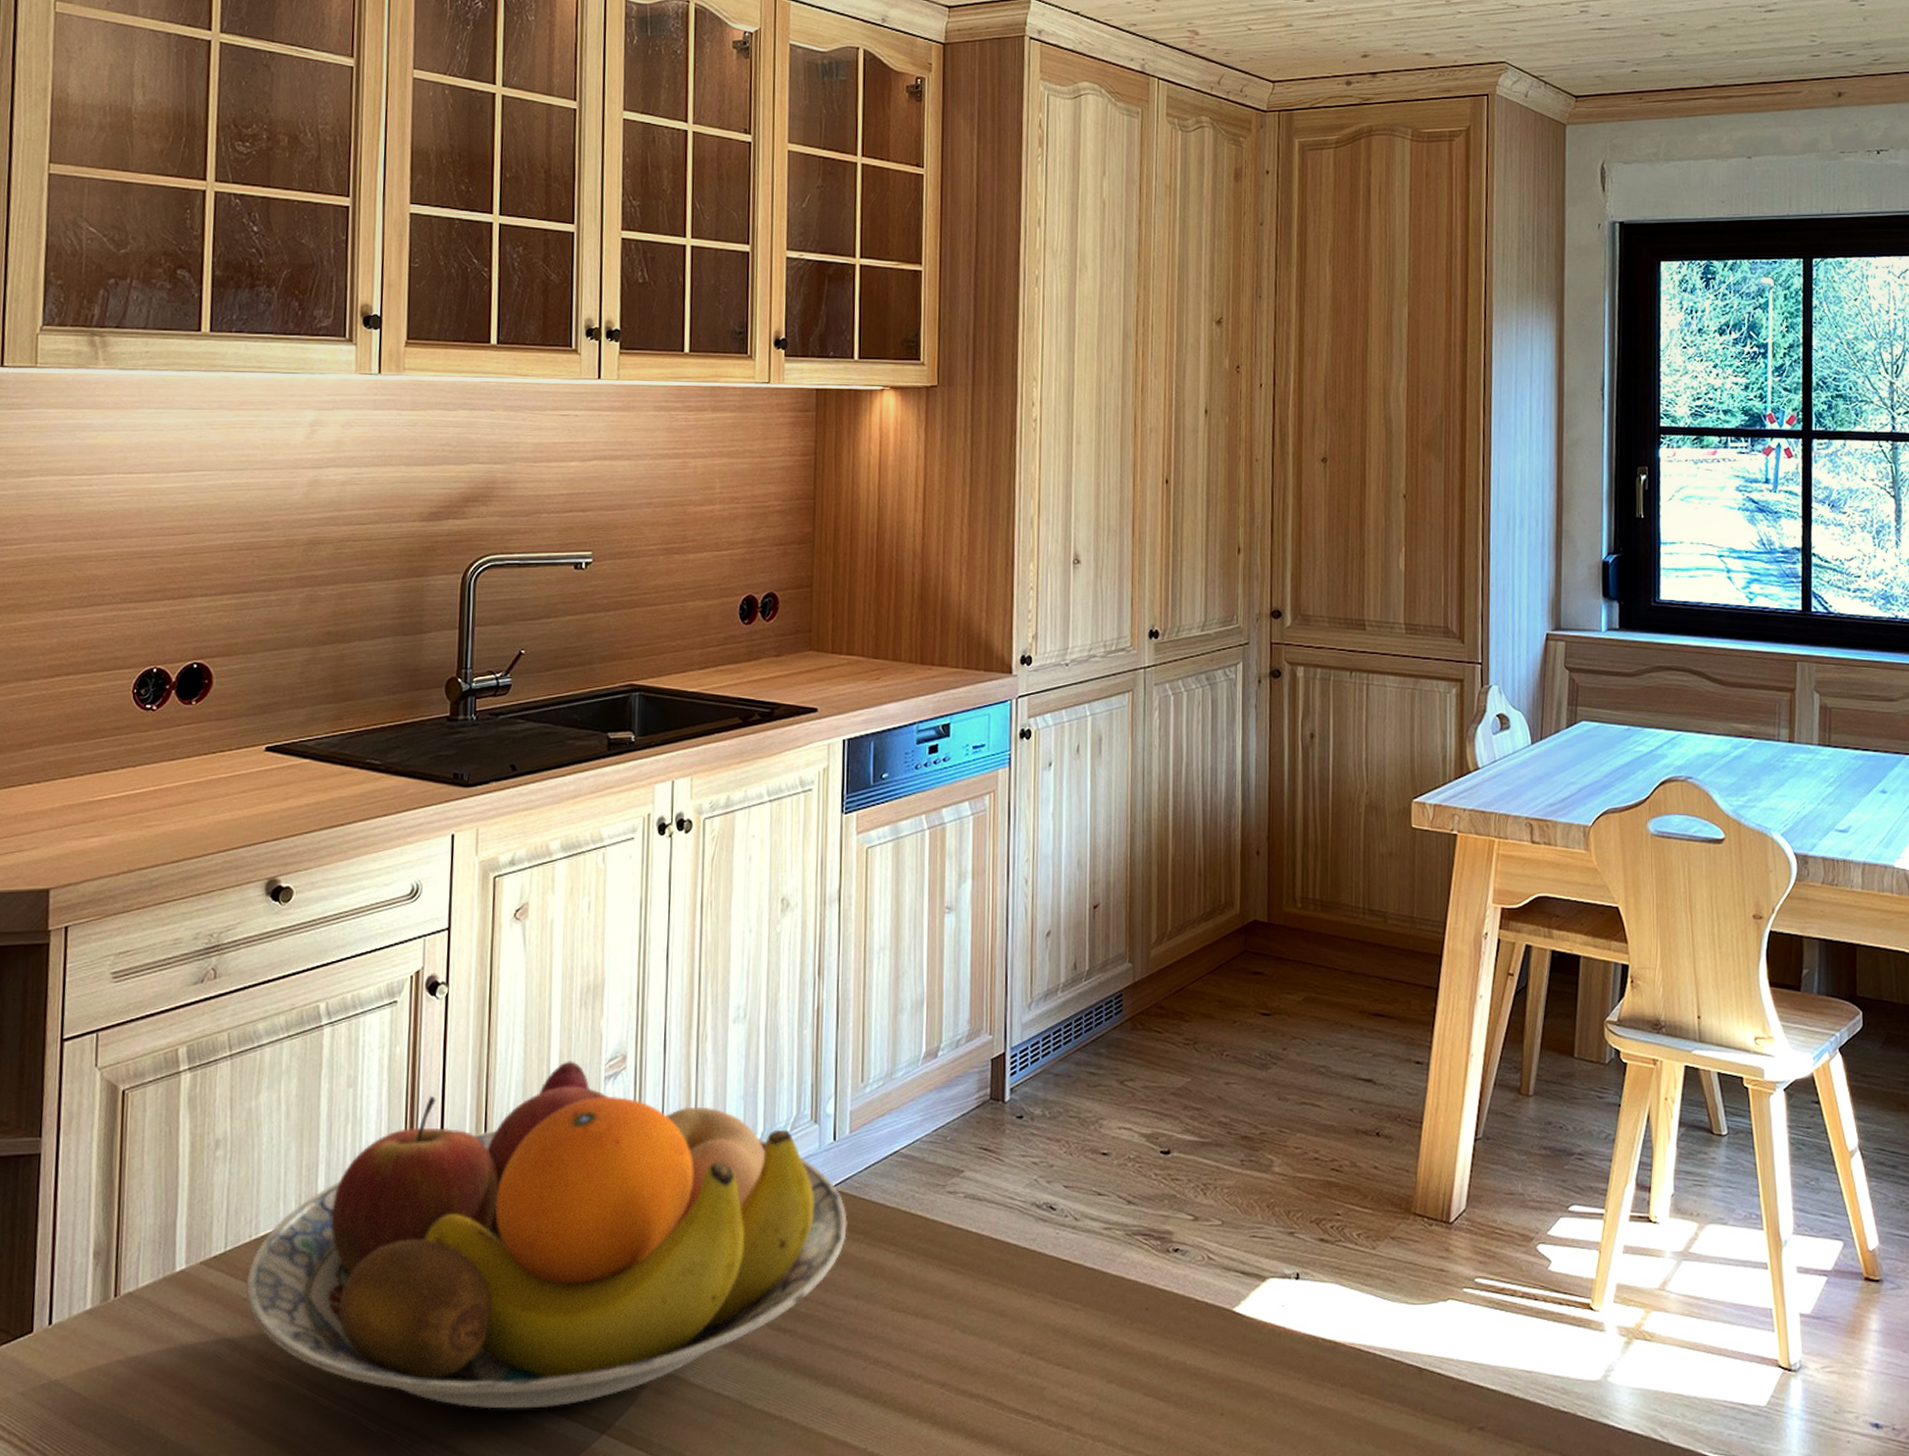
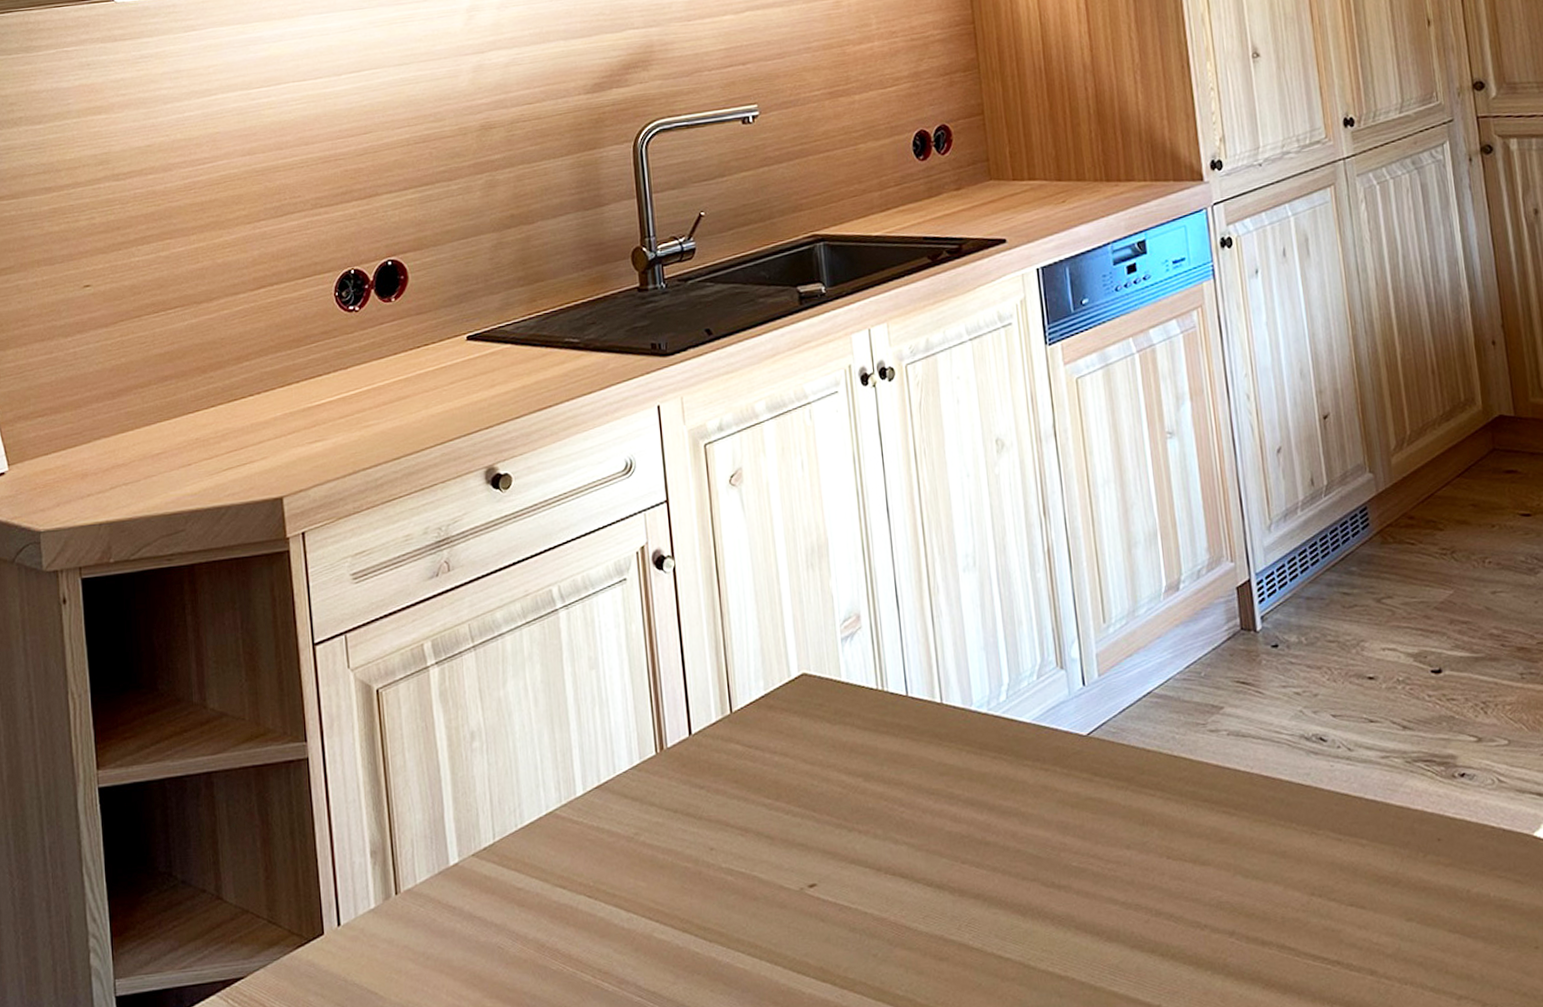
fruit bowl: present [246,1061,847,1409] -> none [518,624,1110,986]

